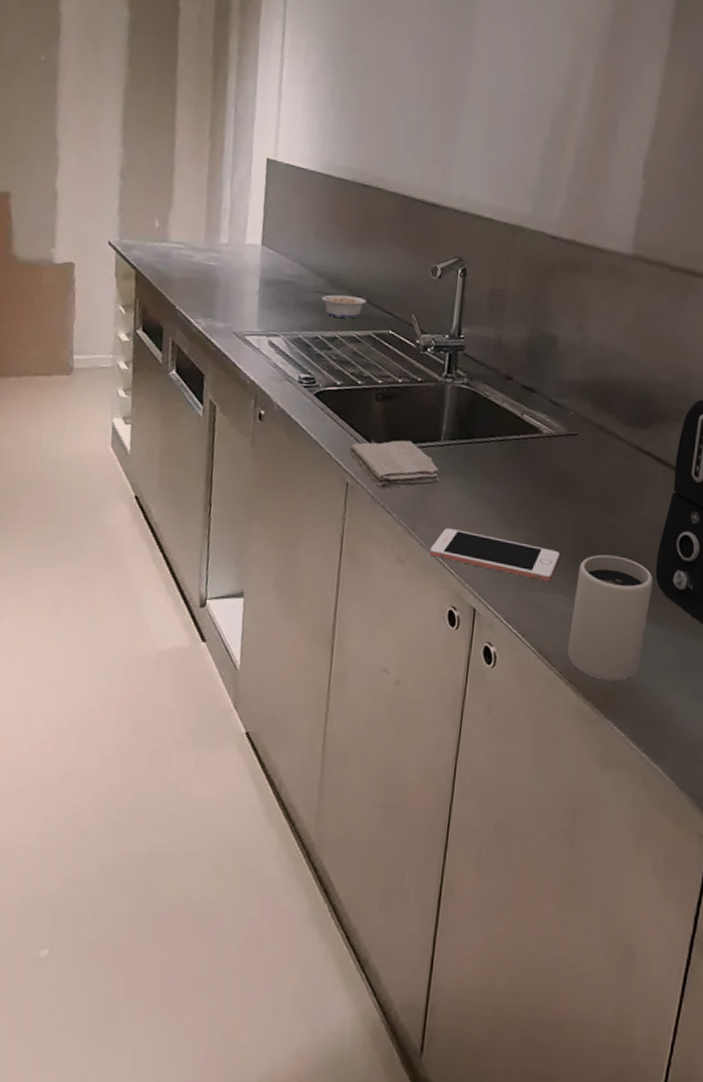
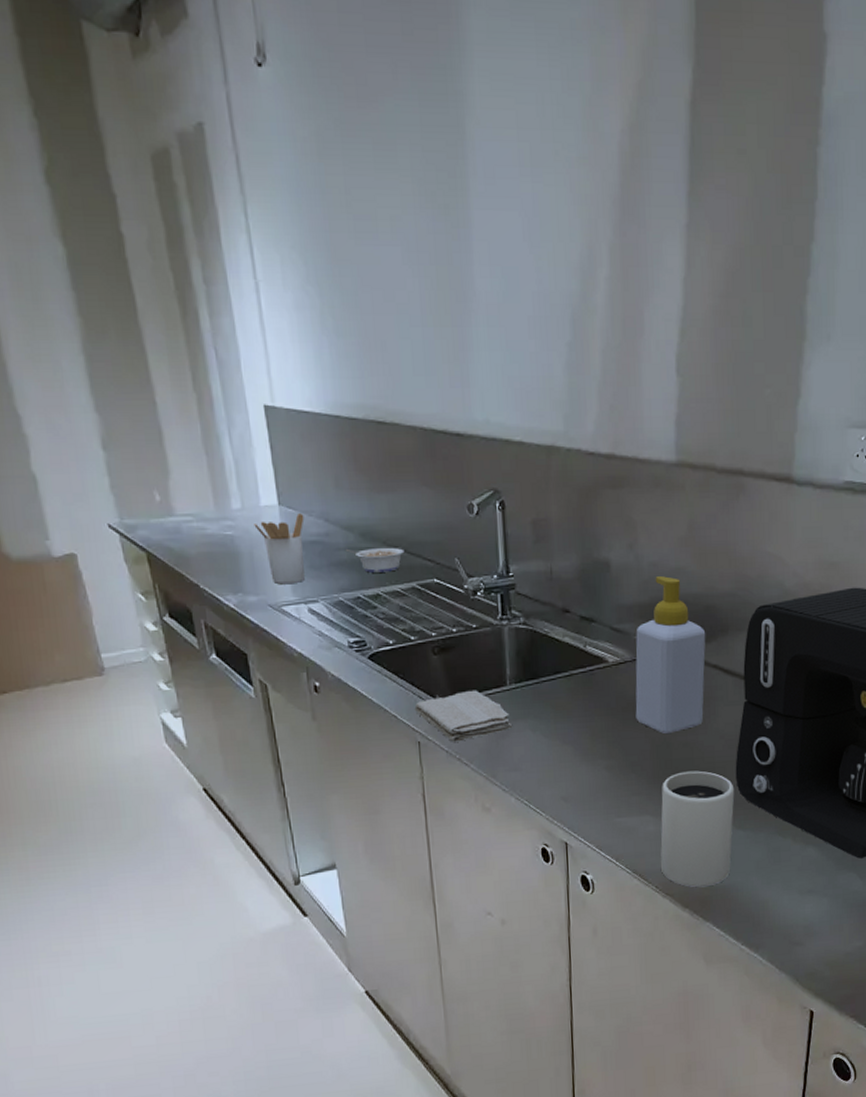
utensil holder: none [236,255,282,317] -> present [254,513,305,585]
cell phone: present [429,528,560,582] -> none [513,770,642,806]
soap bottle: none [562,358,642,513] -> present [635,576,706,733]

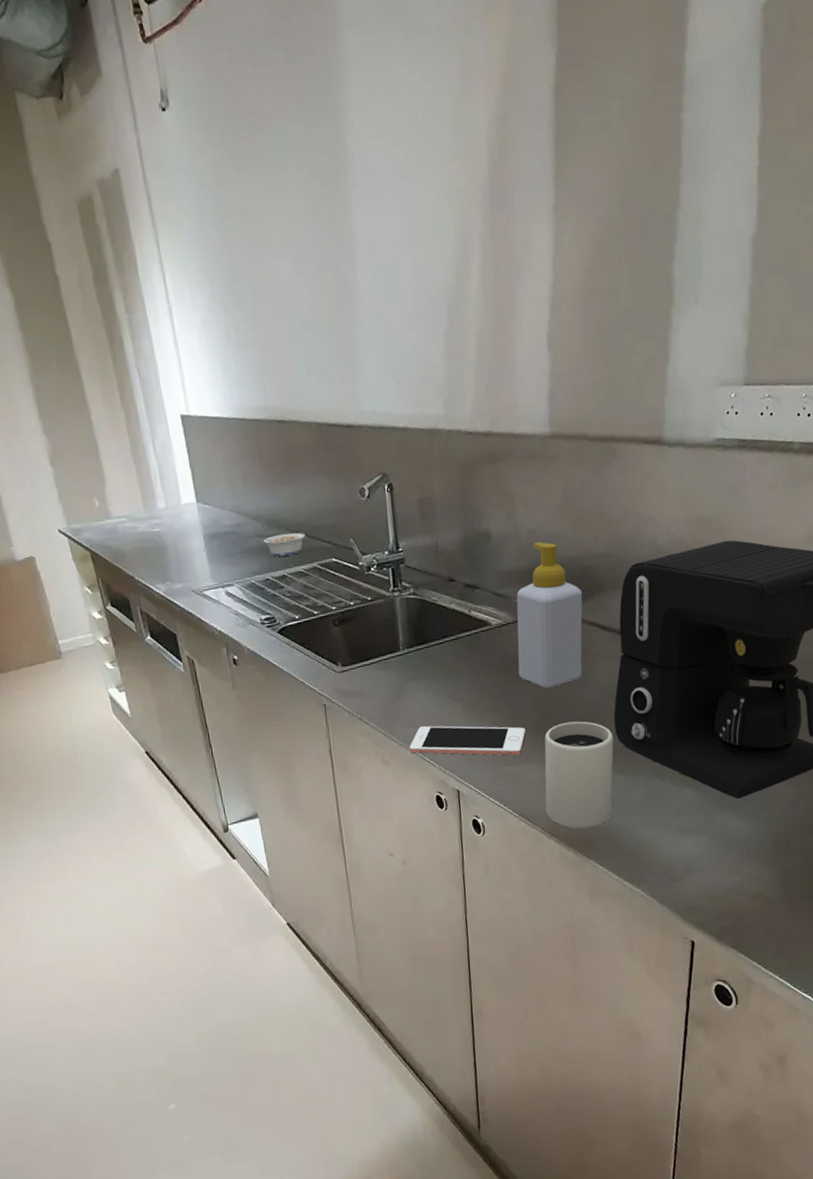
utensil holder: present [254,513,305,585] -> none [177,508,221,572]
washcloth: present [414,690,513,742] -> none [319,656,407,704]
cell phone: none [513,770,642,806] -> present [409,725,526,756]

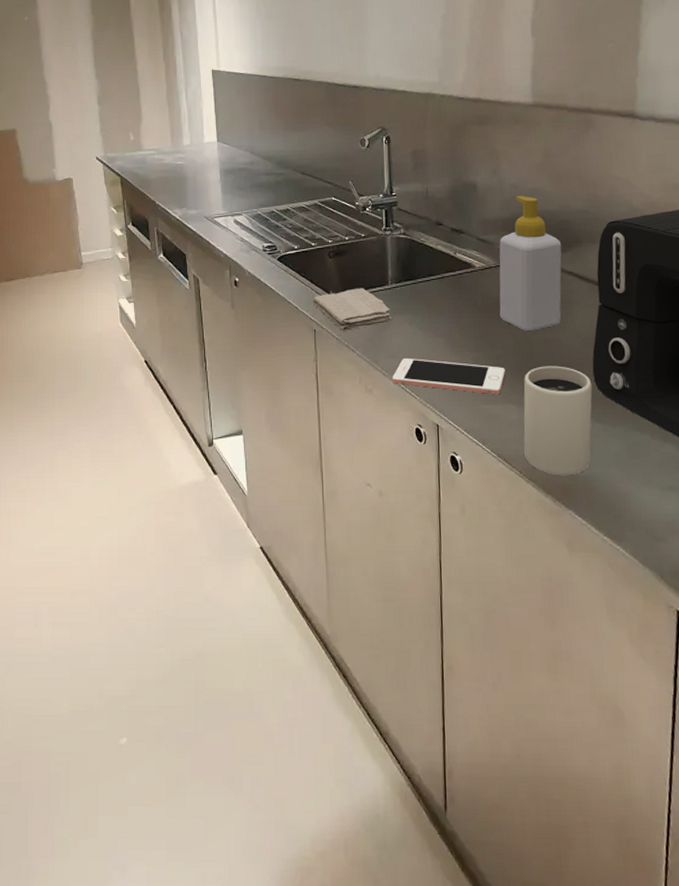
legume: present [254,532,306,557] -> none [264,172,310,192]
washcloth: none [319,656,407,704] -> present [312,288,393,331]

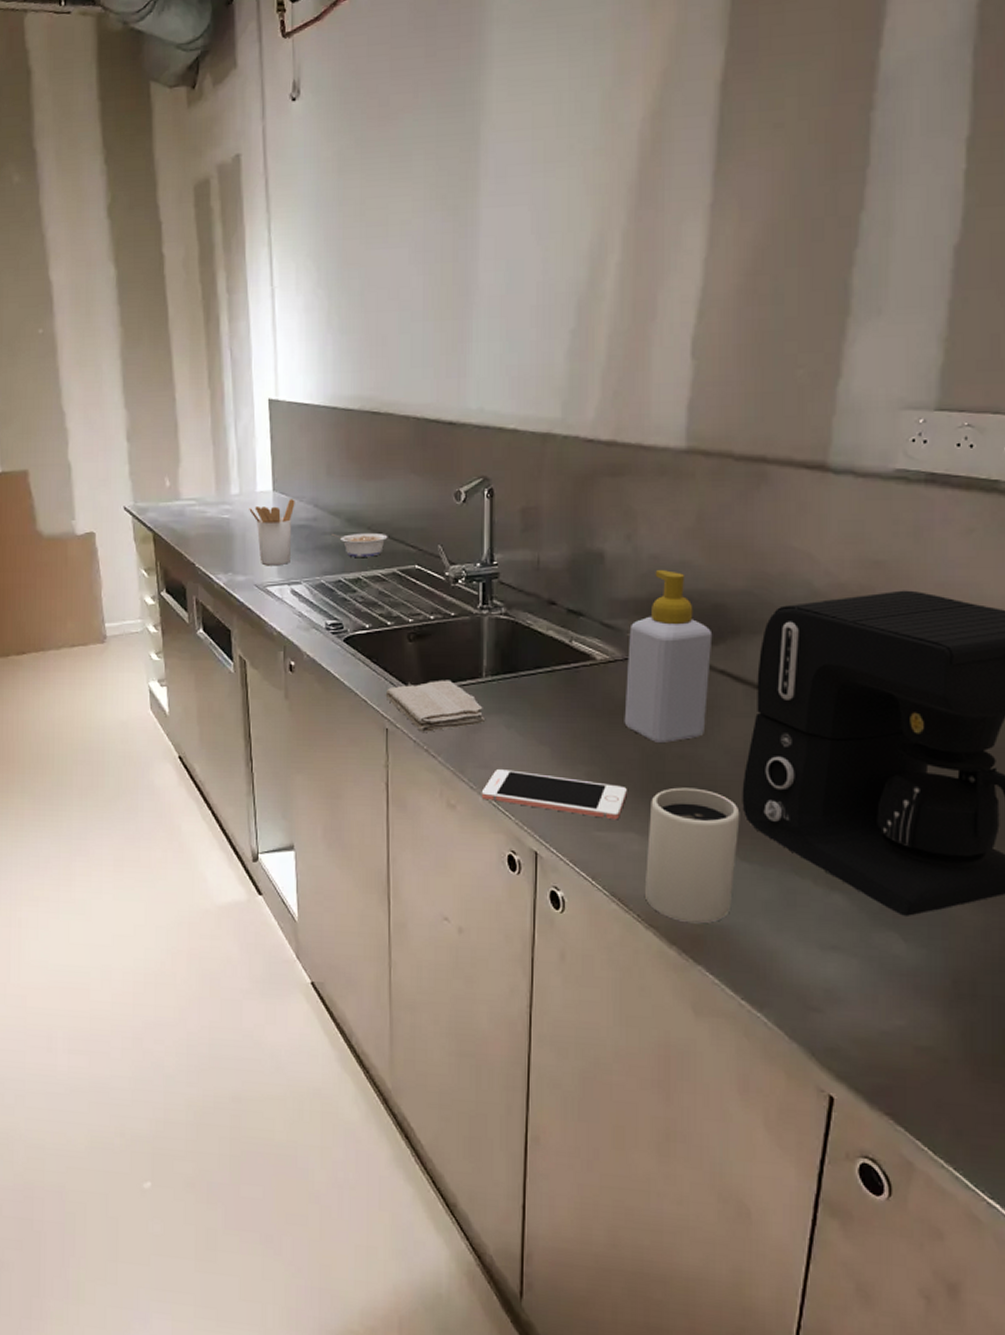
utensil holder: none [198,148,235,201] -> present [249,499,295,566]
legume: none [264,172,310,192] -> present [330,532,388,557]

